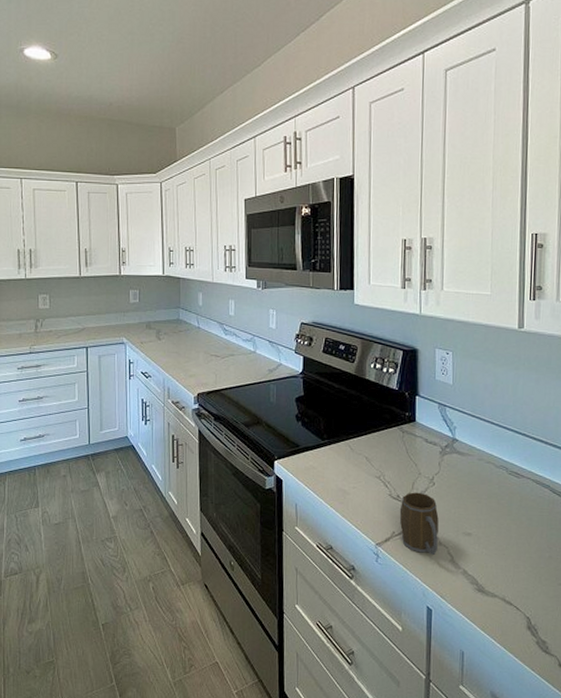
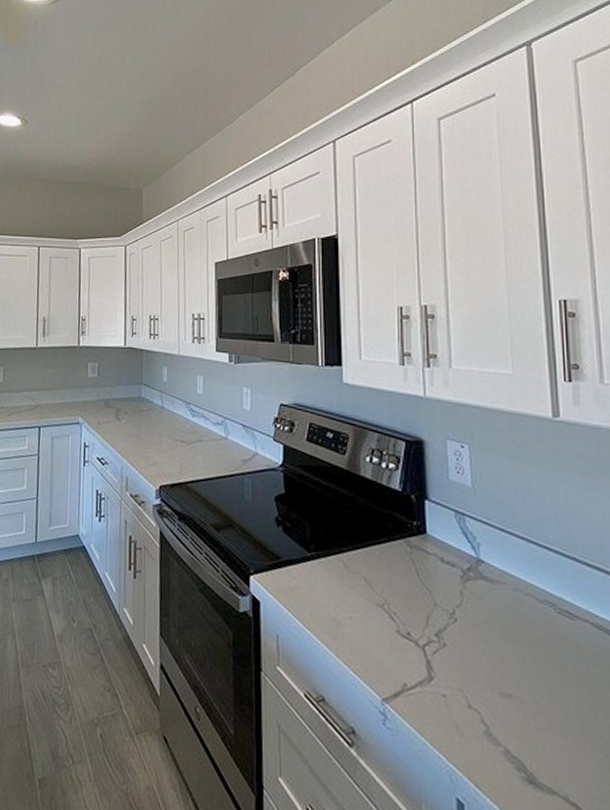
mug: present [399,492,439,555] -> none [411,629,466,722]

